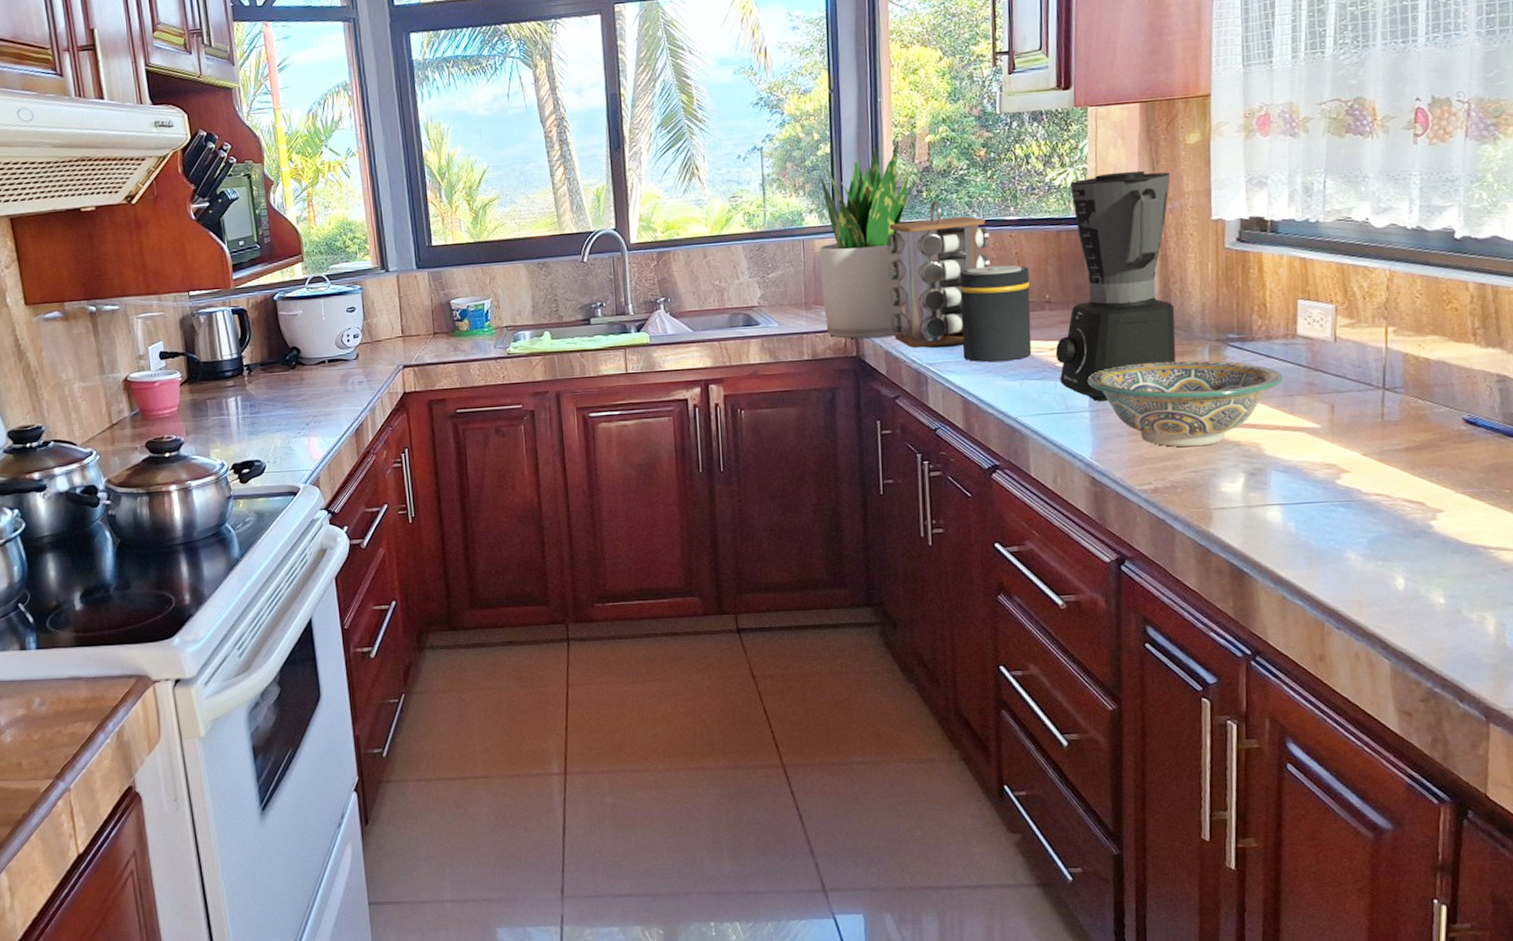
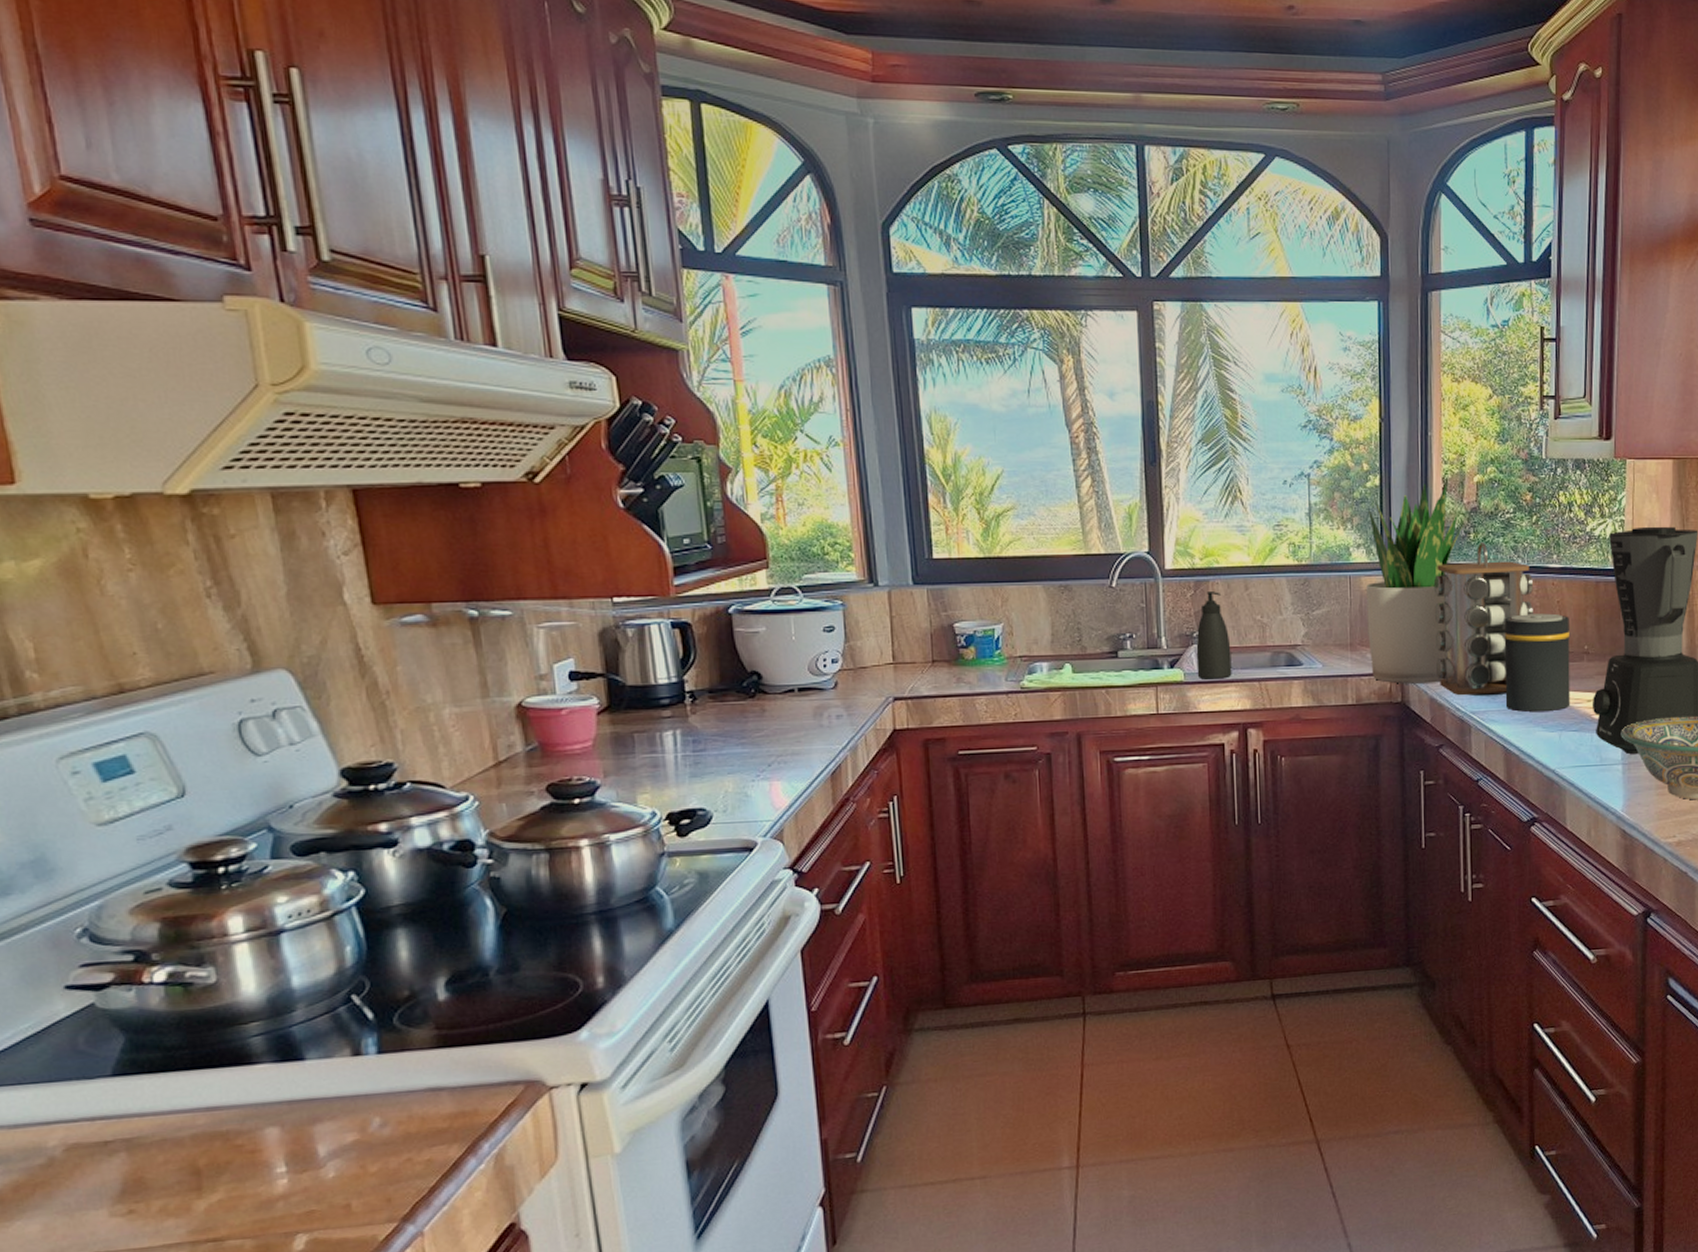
soap dispenser: none [659,261,693,341] -> present [1196,591,1232,680]

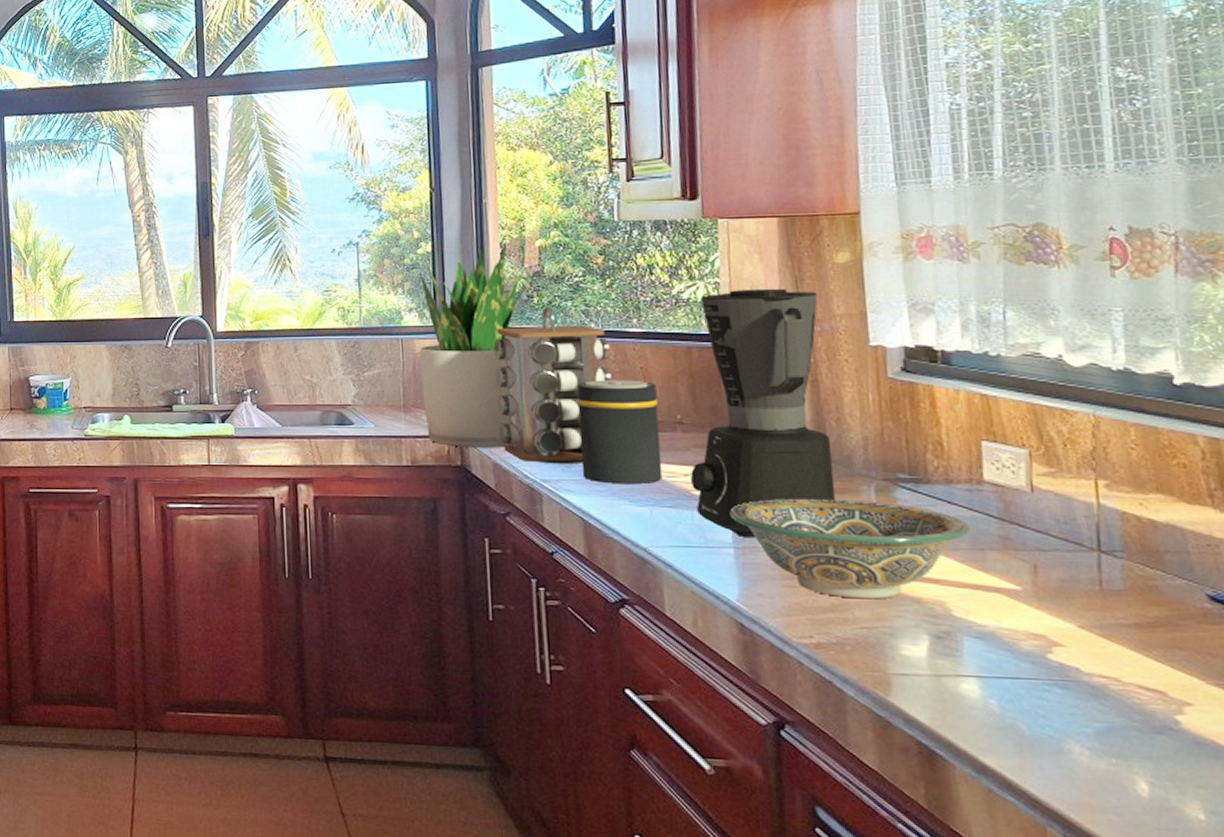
soap dispenser: present [1196,591,1232,680] -> none [246,352,282,435]

